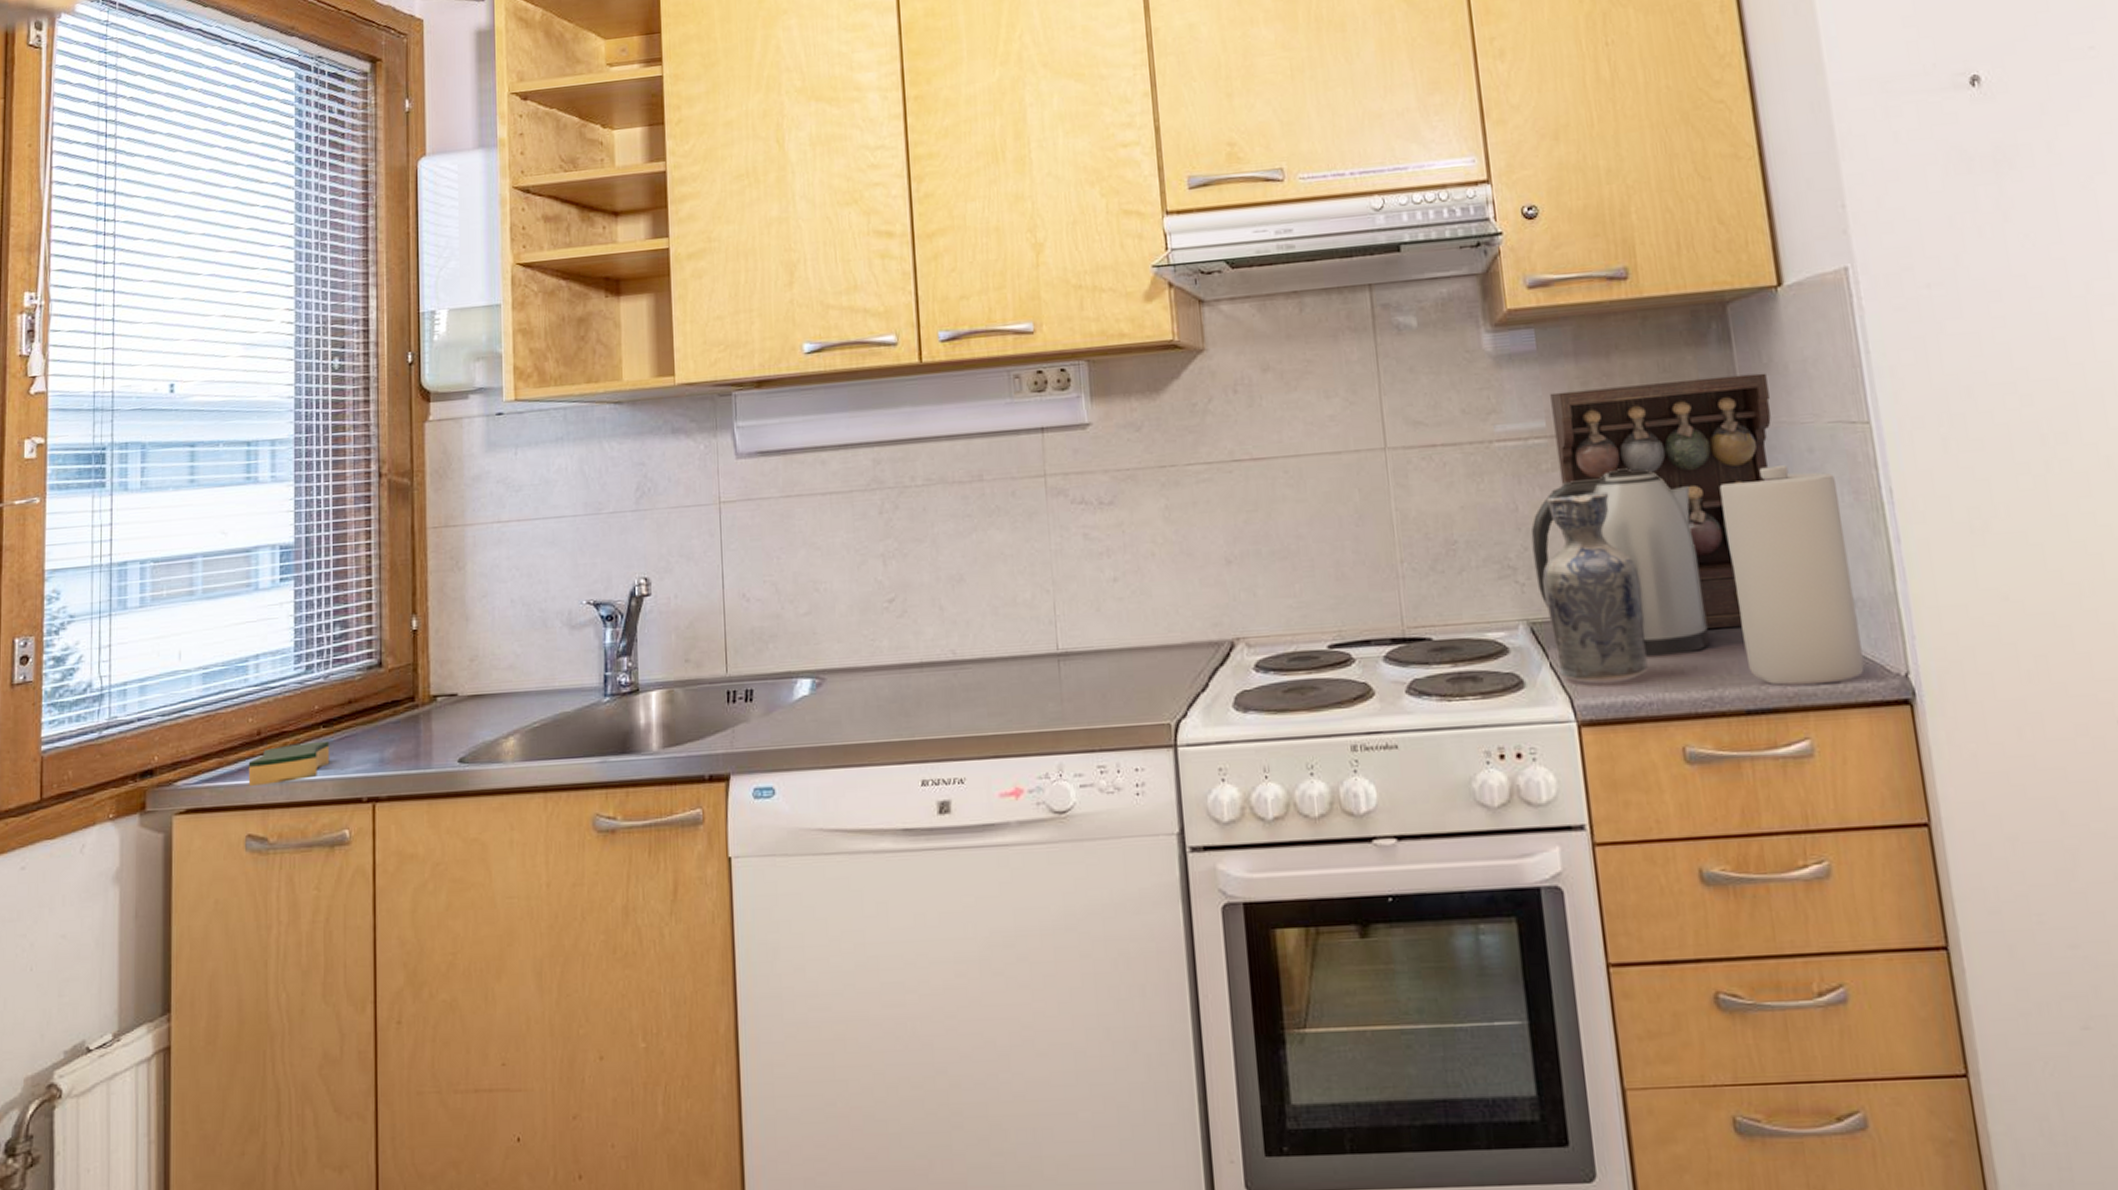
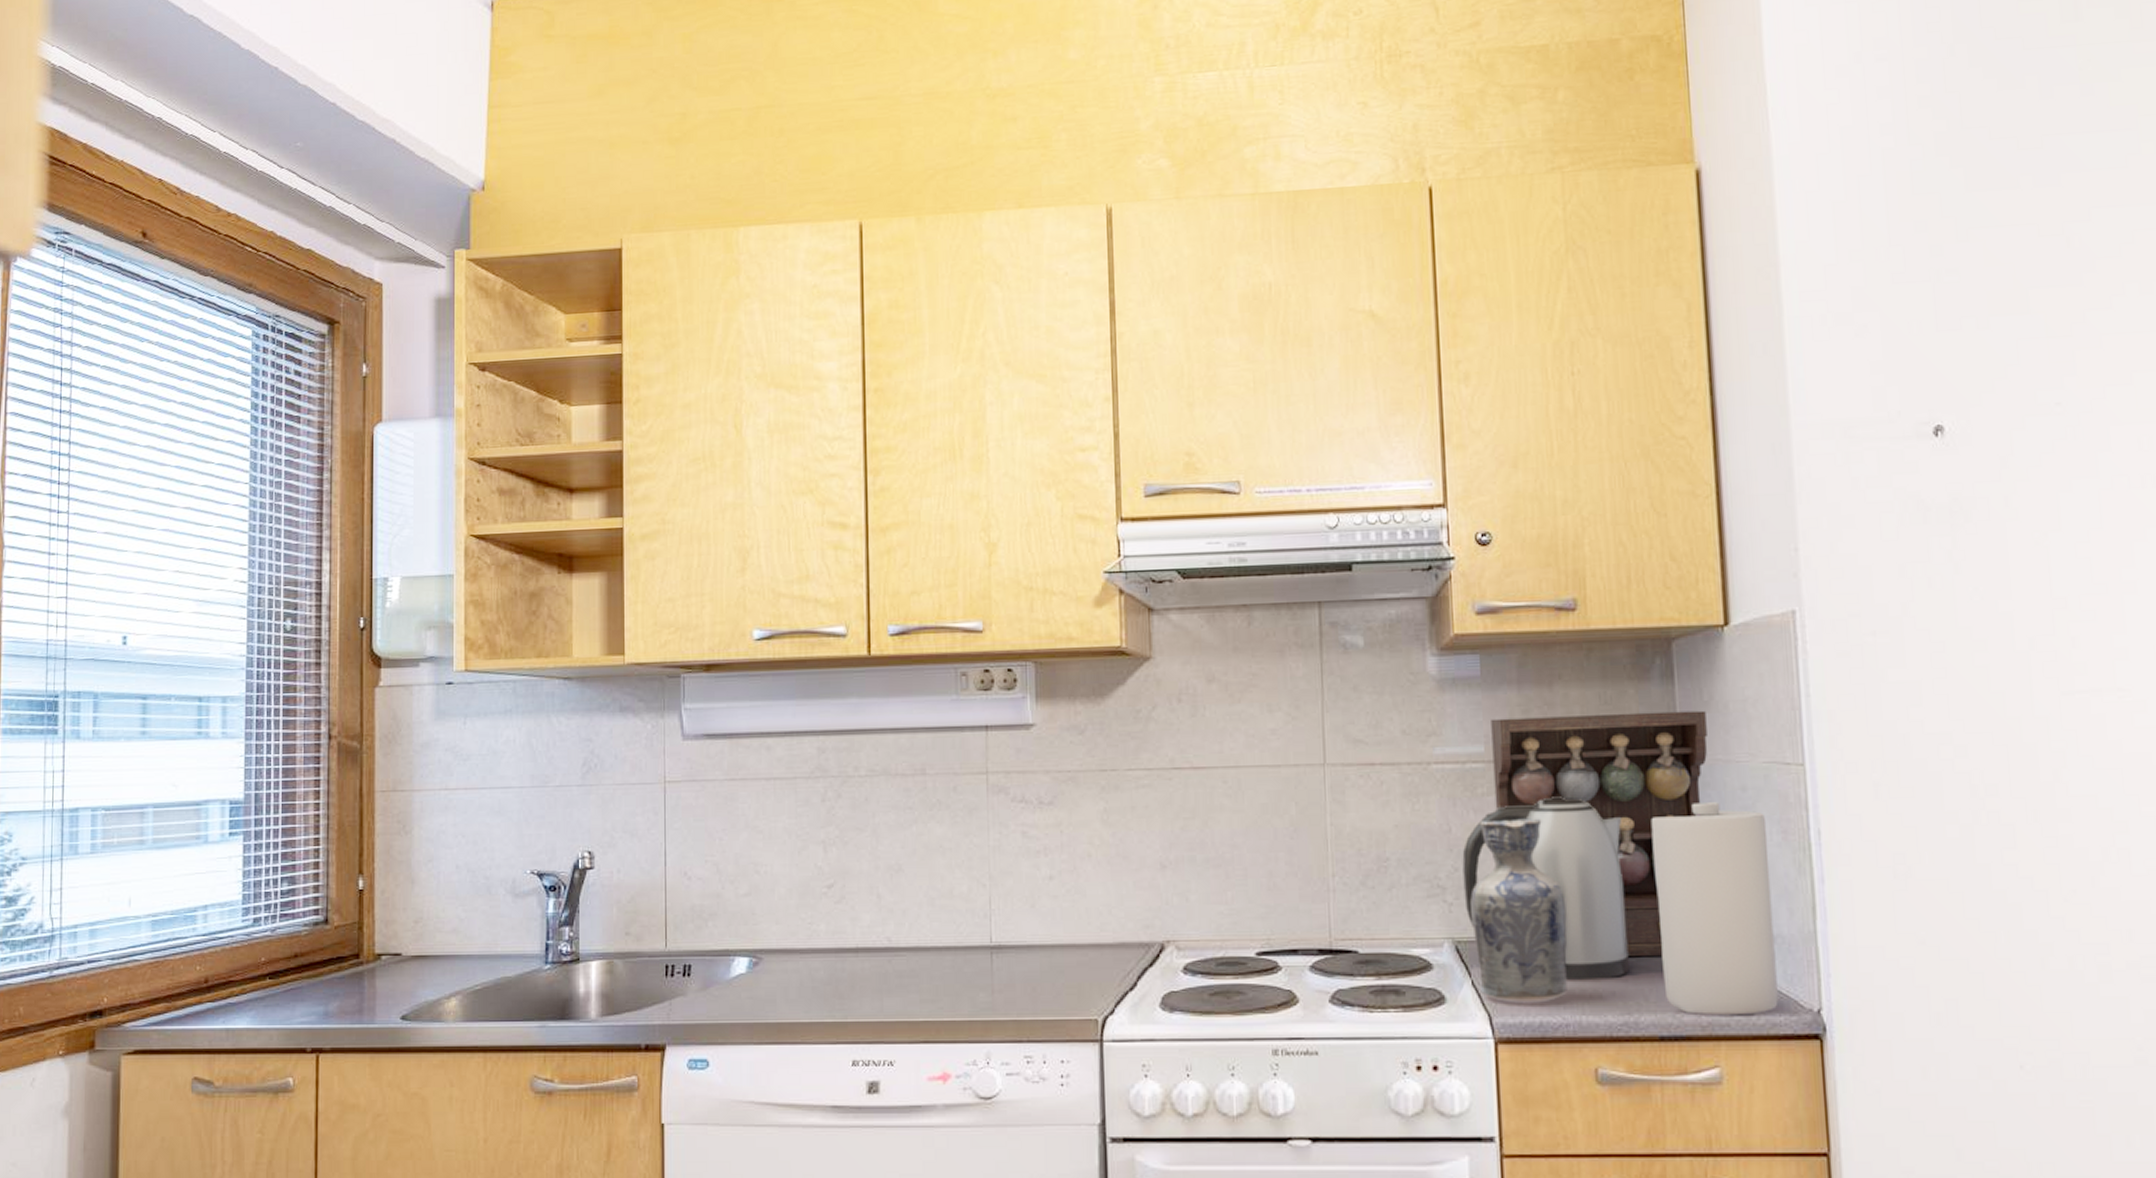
sponge: present [248,740,330,787] -> none [195,991,275,1032]

